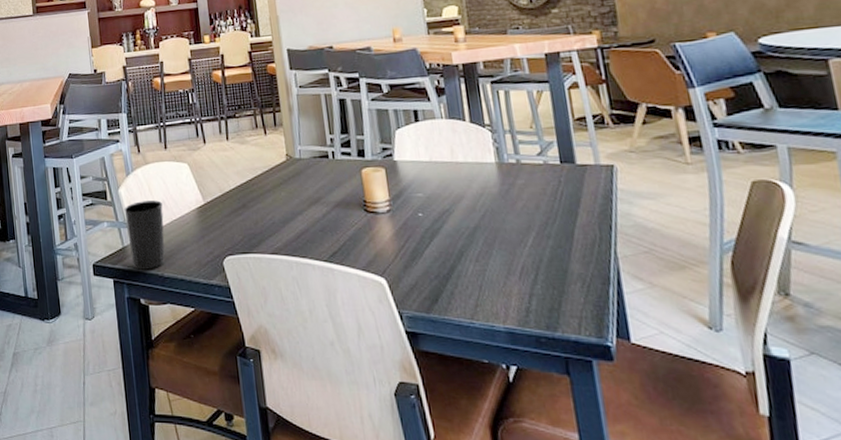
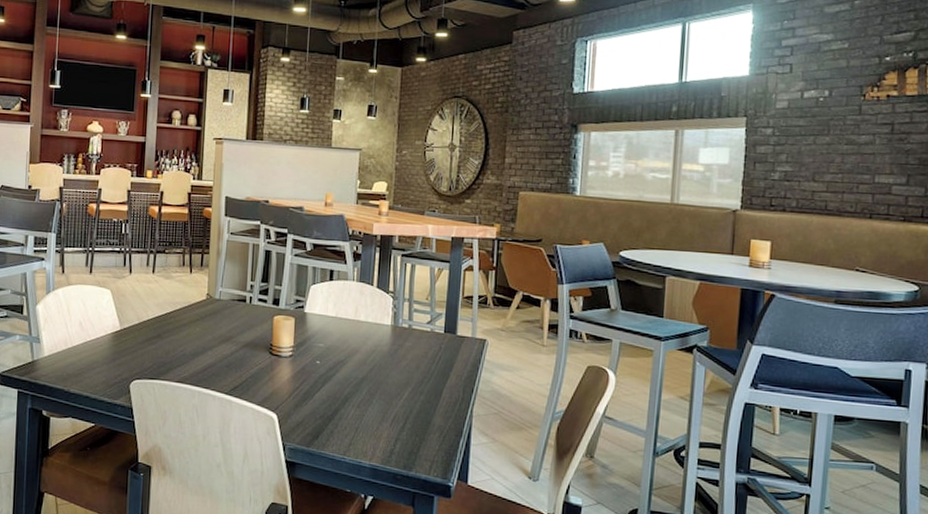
cup: present [124,200,165,270] -> none [39,319,79,385]

